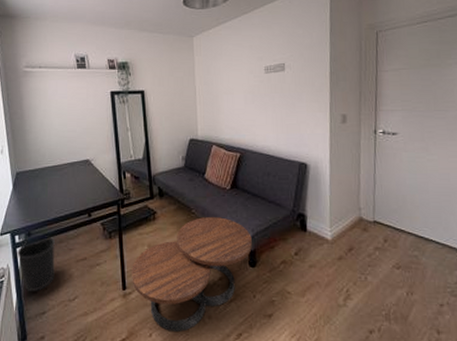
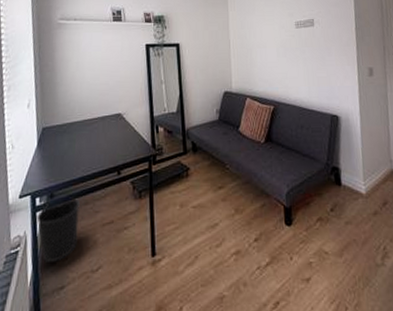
coffee table: present [132,217,252,333] -> none [162,172,288,304]

